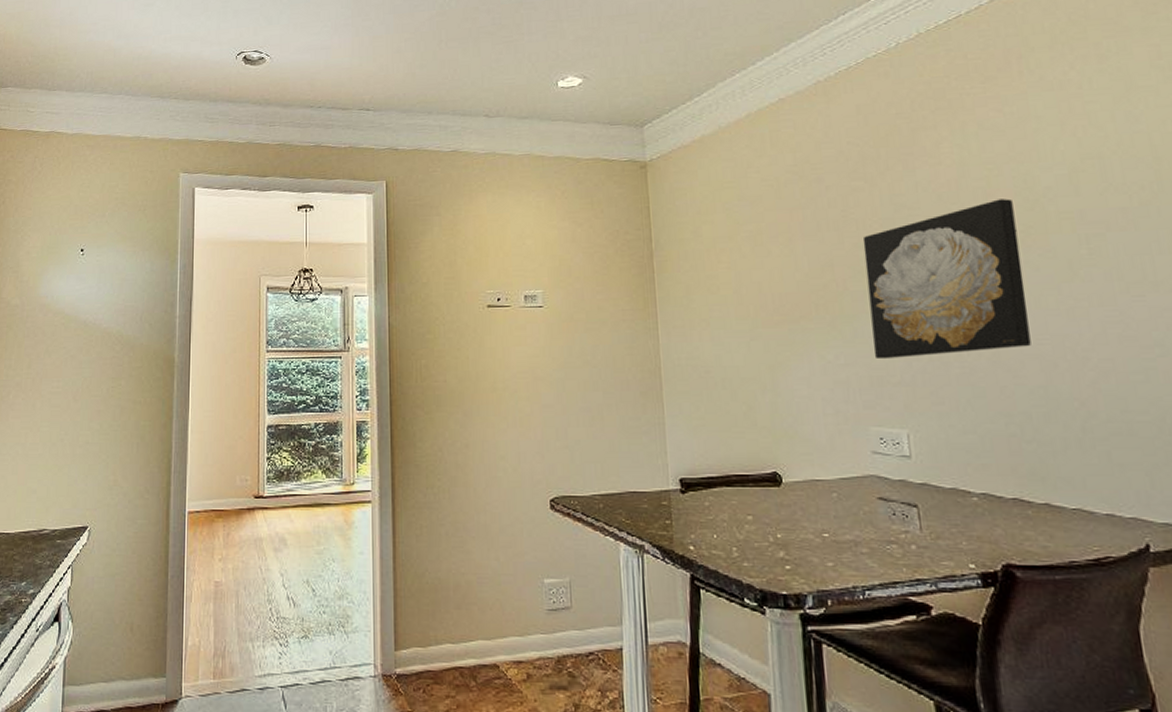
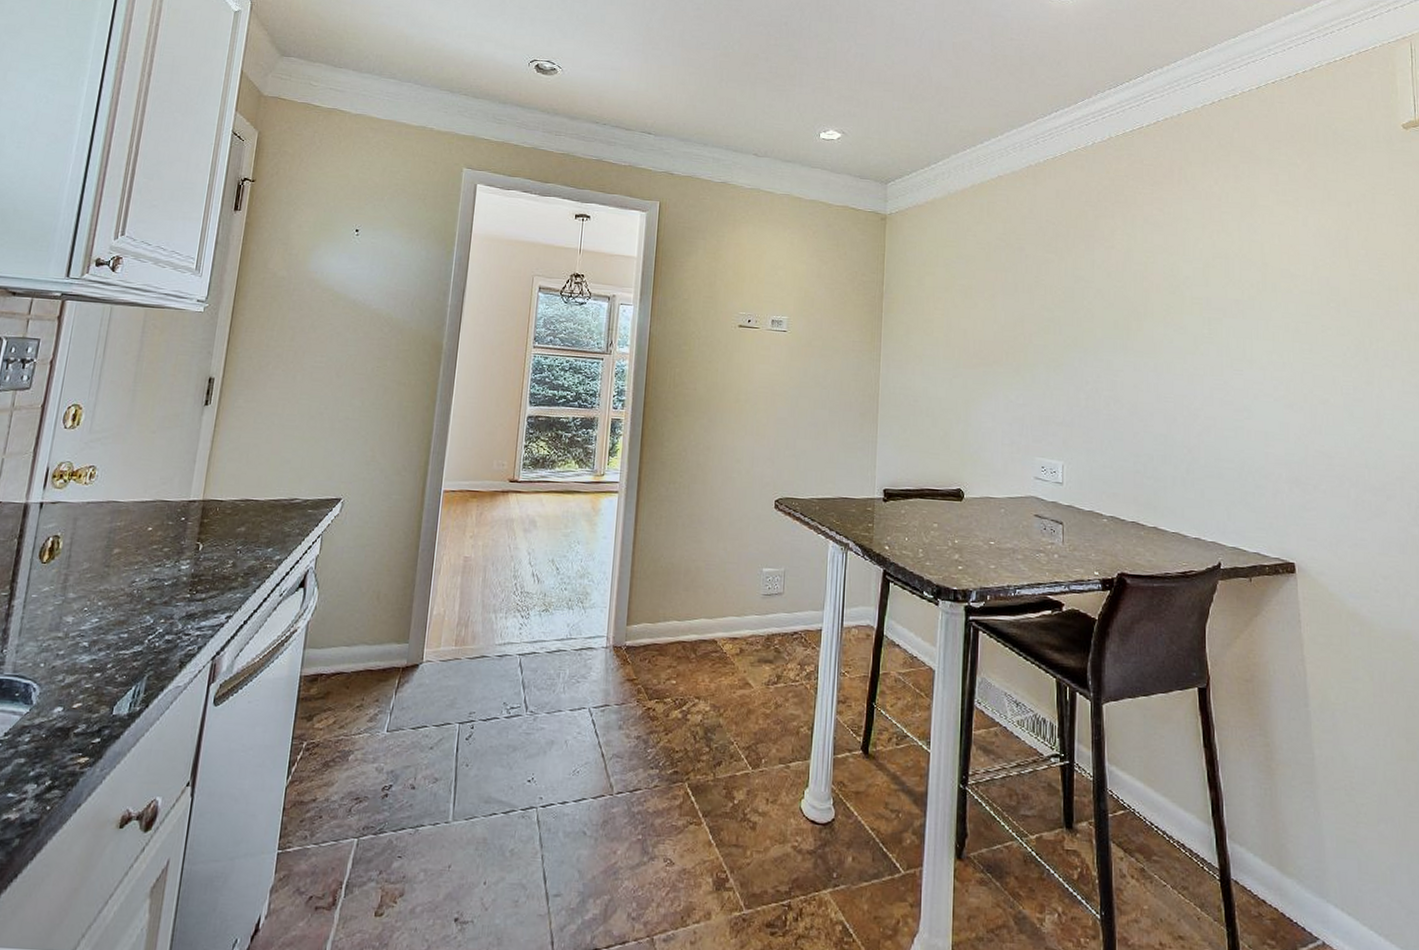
wall art: present [862,199,1031,360] -> none [1045,282,1161,403]

